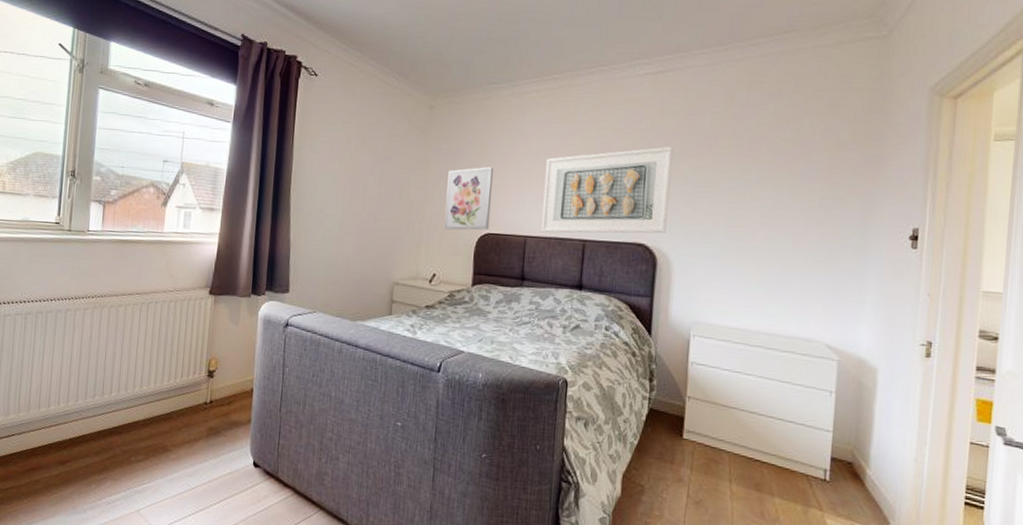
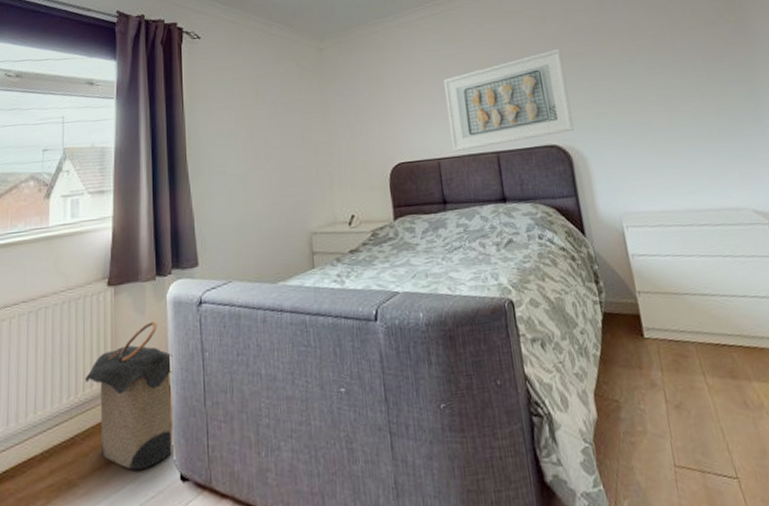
laundry hamper: none [183,332,258,451] -> present [85,321,173,471]
wall art: present [444,166,494,231] -> none [349,96,401,167]

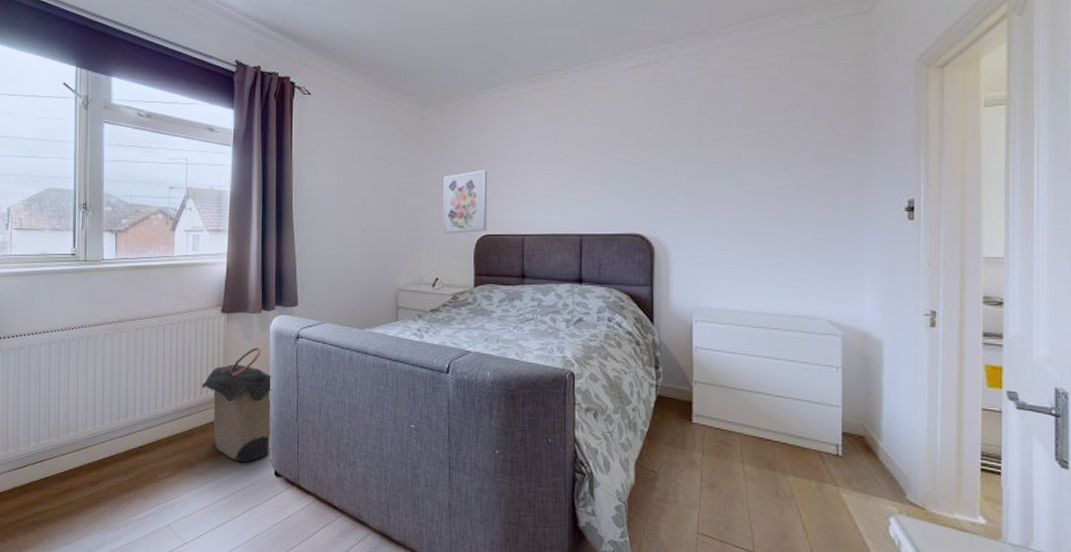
wall art: none [349,96,401,167] -> present [443,169,488,234]
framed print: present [443,49,574,153] -> none [537,137,662,231]

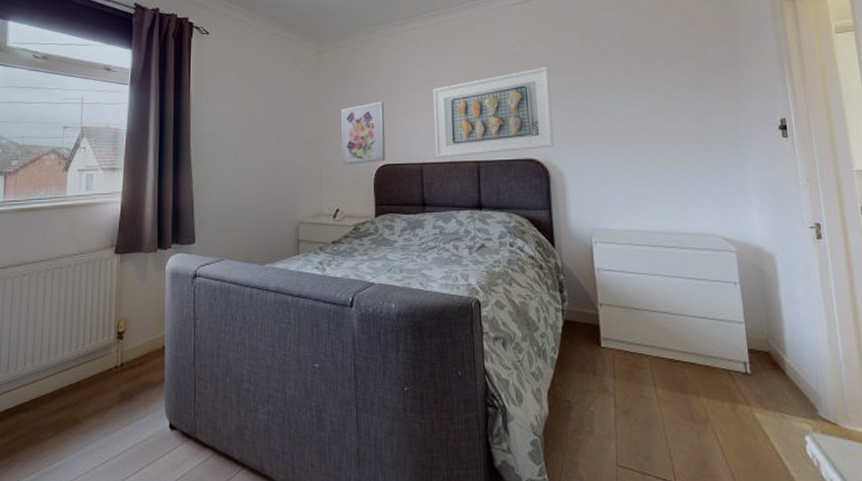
laundry hamper: present [202,347,273,463] -> none [91,289,168,416]
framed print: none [537,137,662,231] -> present [433,67,554,159]

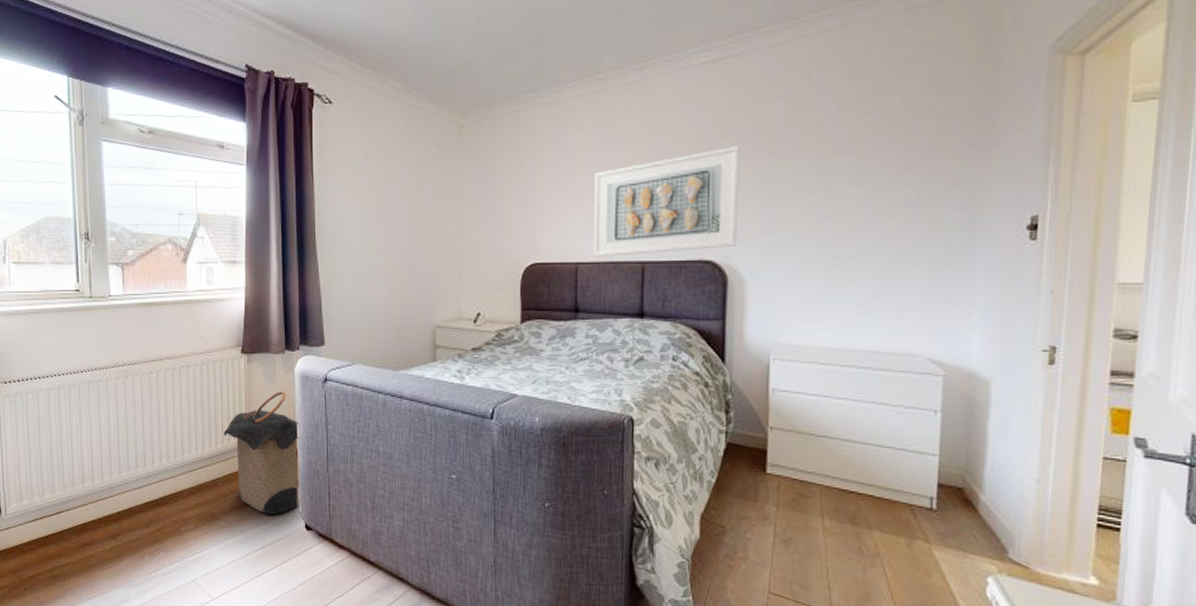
laundry hamper: none [91,289,168,416] -> present [223,391,300,515]
wall art: present [341,101,386,165] -> none [485,187,536,263]

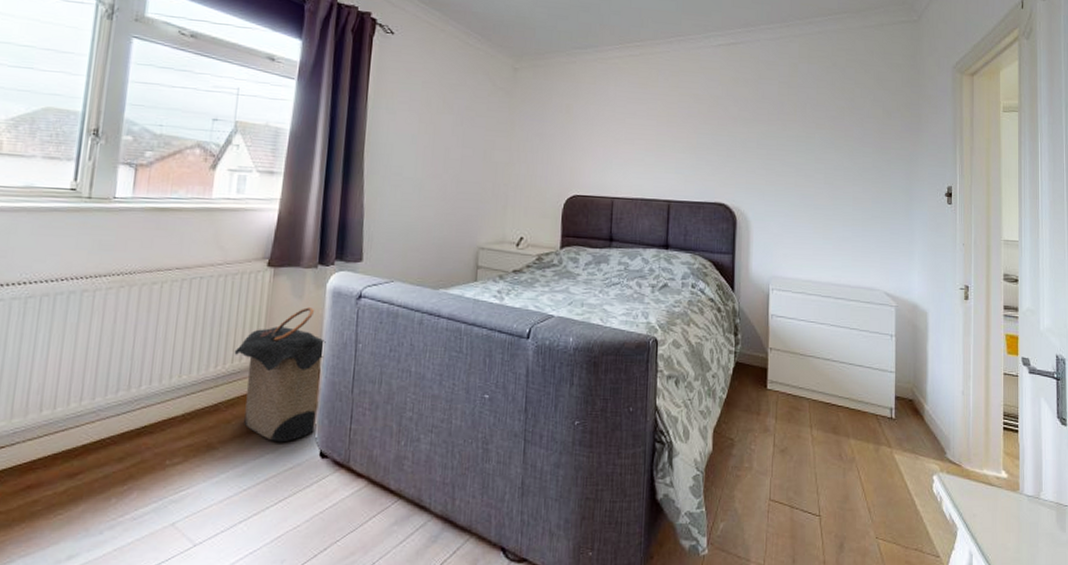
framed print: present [593,146,740,258] -> none [627,112,746,195]

